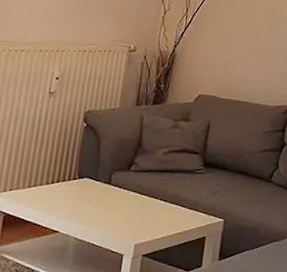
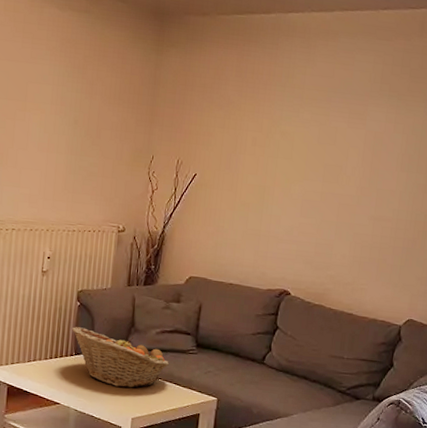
fruit basket: none [77,149,176,212] -> present [72,327,169,388]

